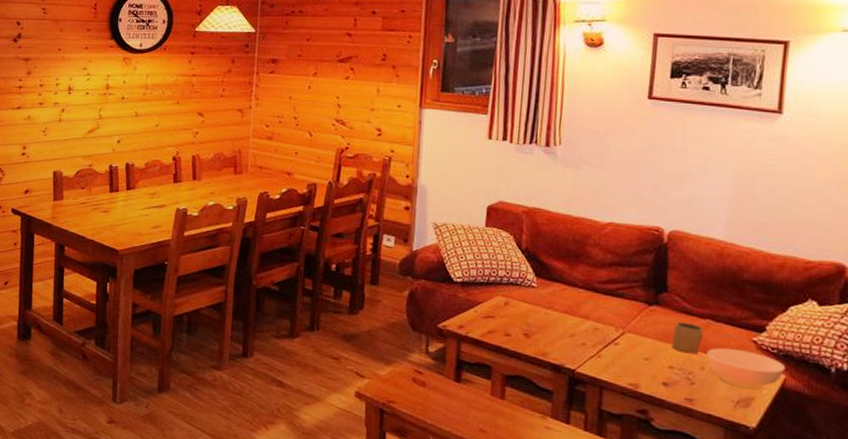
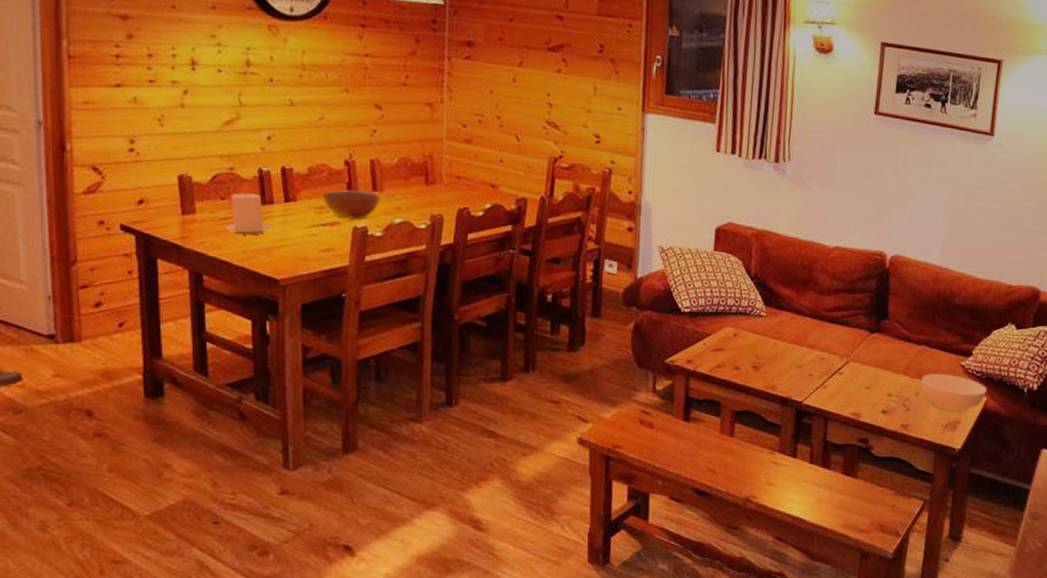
candle: none [82,183,117,216] -> present [224,192,273,235]
bowl: none [153,180,200,203] -> present [321,190,382,219]
mug: present [671,322,704,354] -> none [890,349,919,381]

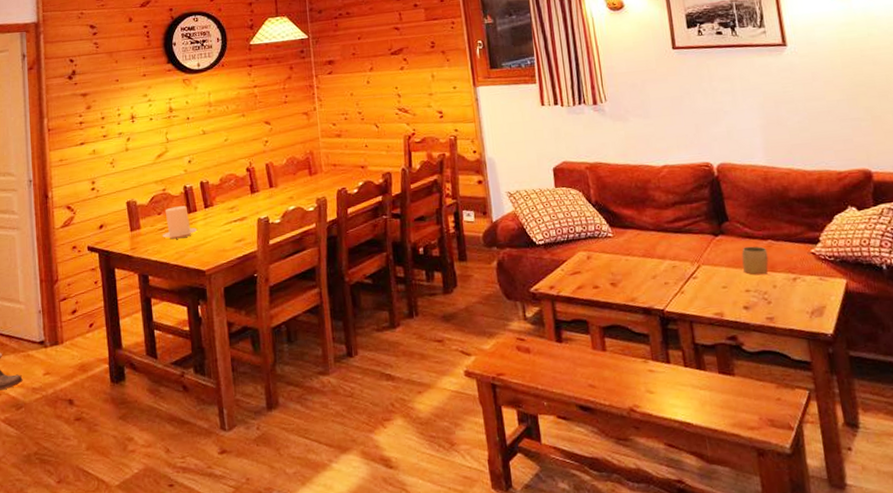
bowl: present [321,190,382,219] -> none [231,188,277,214]
mug: none [890,349,919,381] -> present [741,246,769,276]
bowl: present [921,373,988,413] -> none [775,263,845,299]

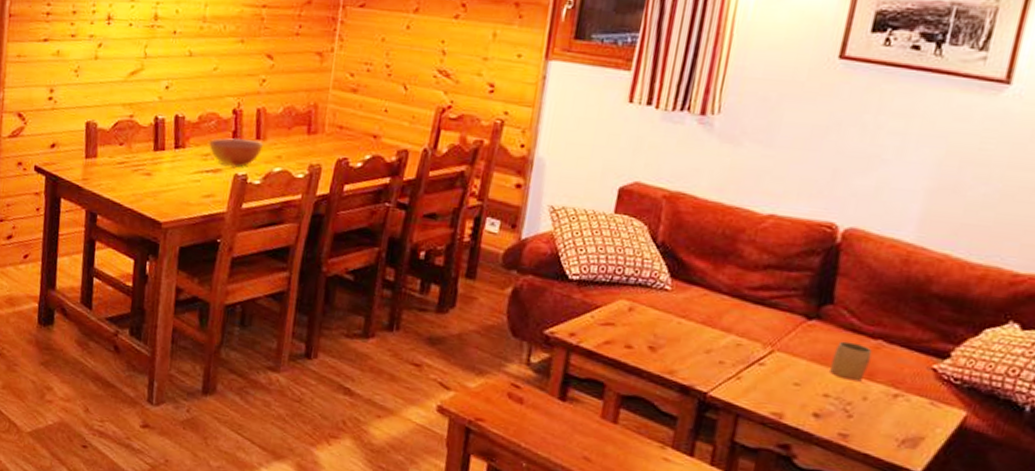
candle: present [162,206,198,239] -> none [119,139,162,179]
bowl: none [231,188,277,214] -> present [207,138,264,167]

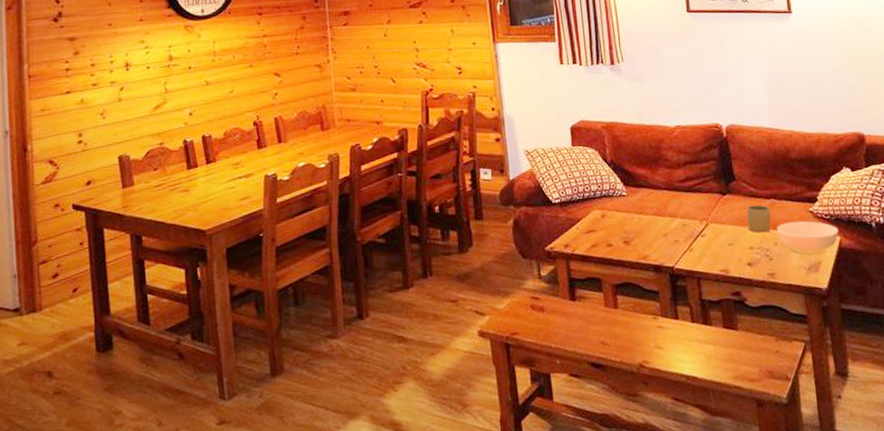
bowl: present [207,138,264,167] -> none [236,143,286,170]
bowl: none [871,375,969,427] -> present [777,221,839,255]

